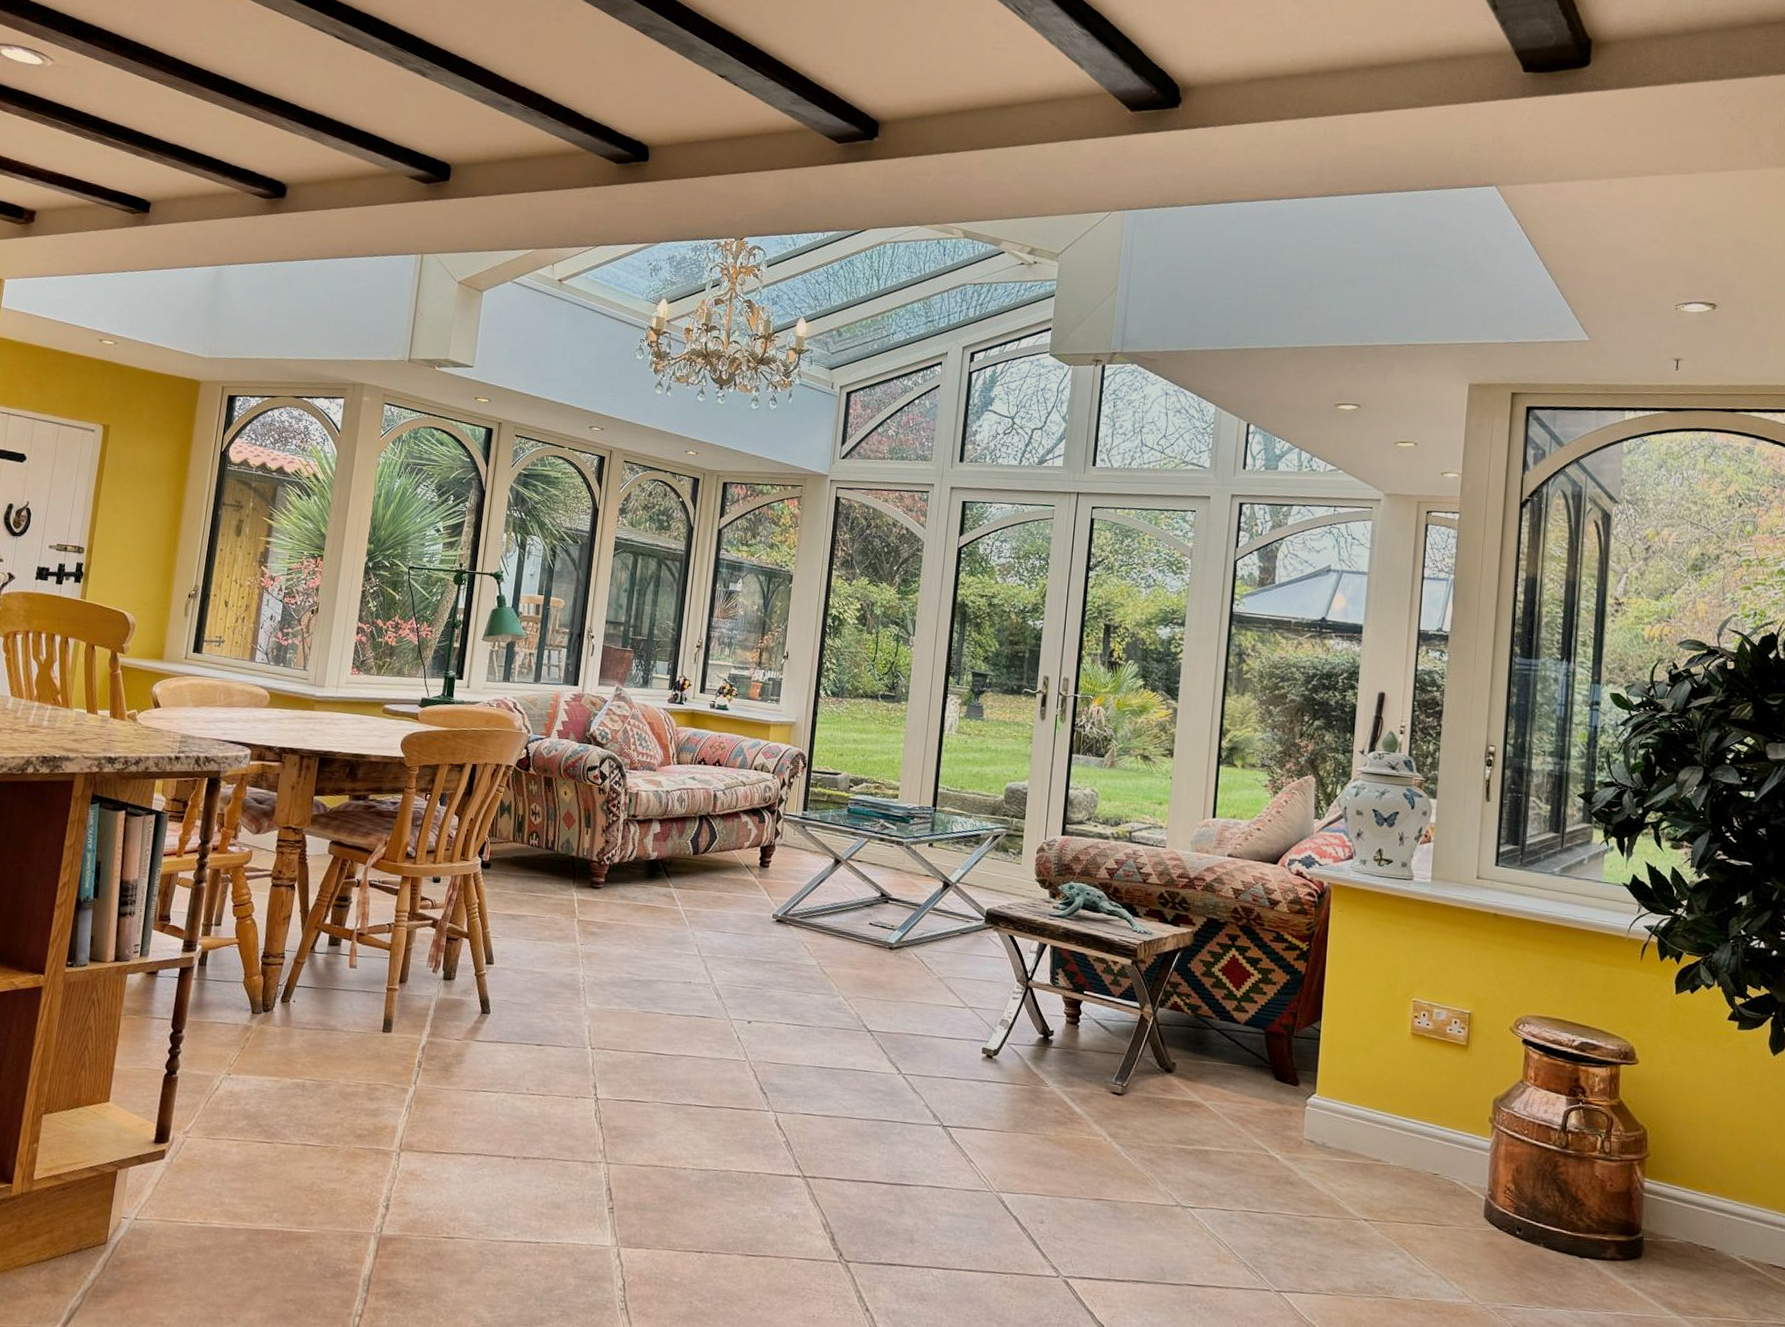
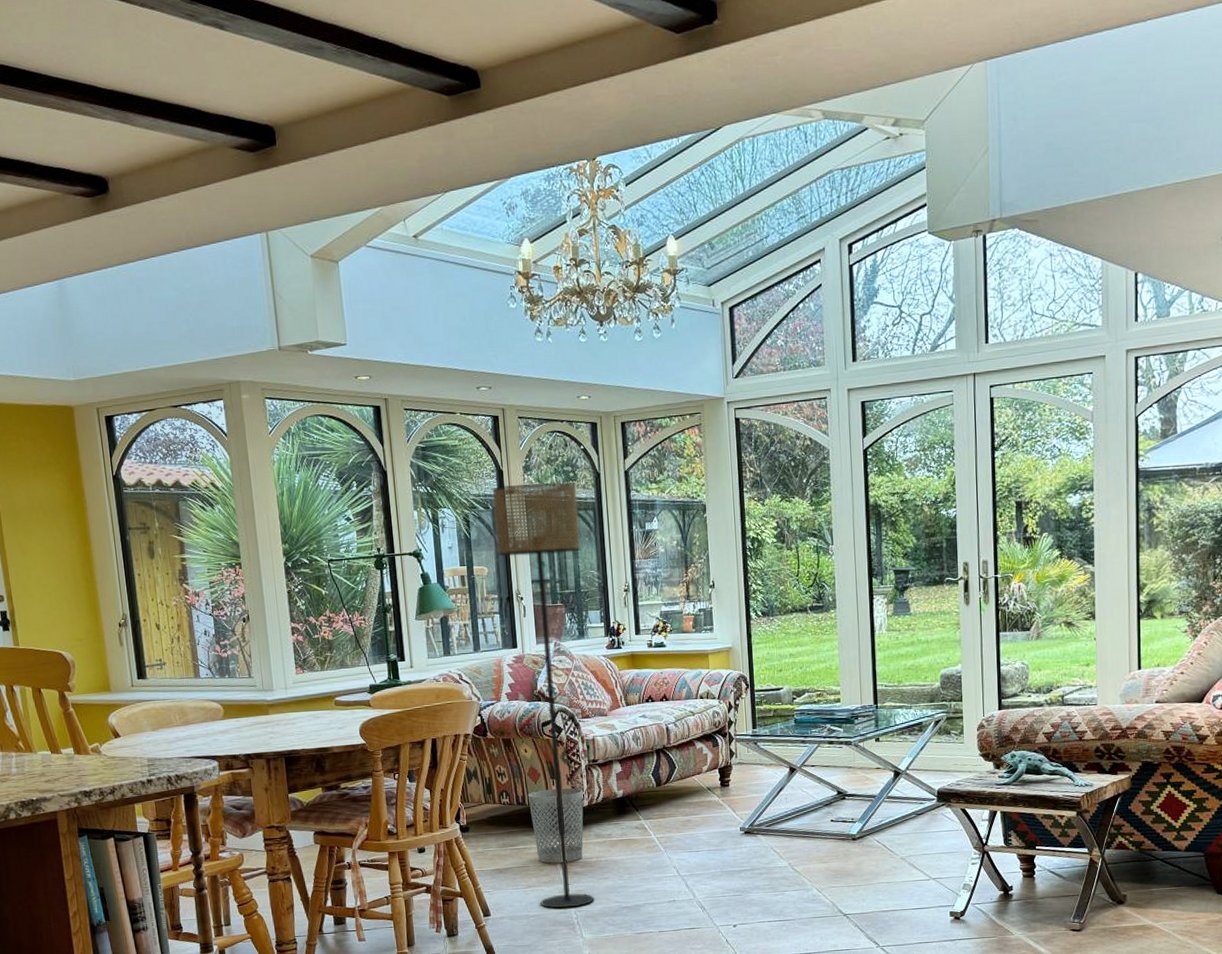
floor lamp: none [548,523,668,971] -> present [492,482,594,909]
wastebasket: none [555,837,616,920] -> present [527,788,584,864]

